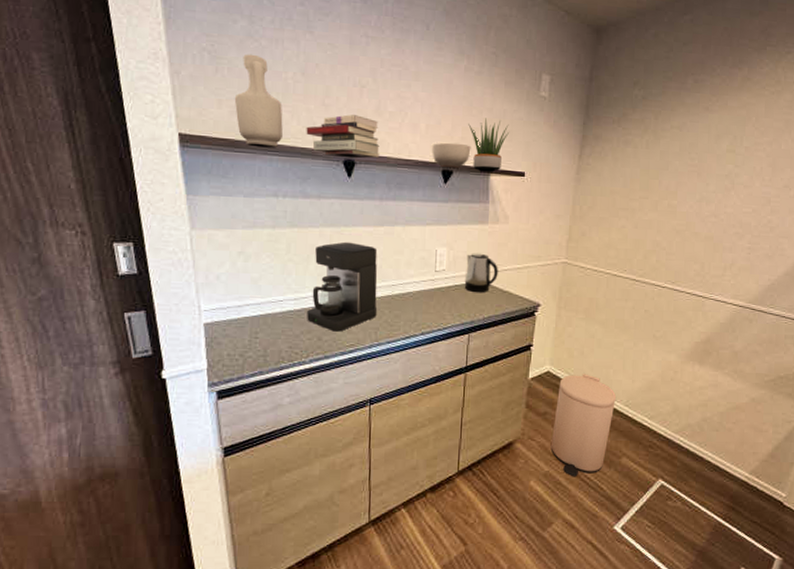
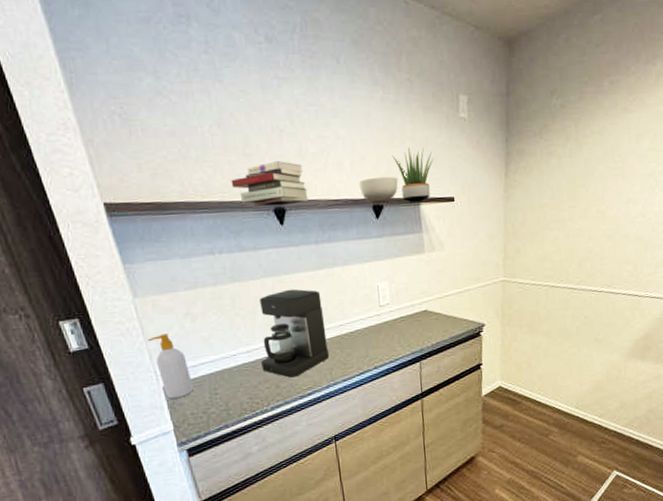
soap bottle: none [197,269,235,336] -> present [147,333,193,399]
ceramic jug: present [234,54,283,148] -> none [153,111,209,207]
kettle: present [464,253,498,292] -> none [408,282,441,321]
pedal bin: present [550,374,617,477] -> none [510,383,567,480]

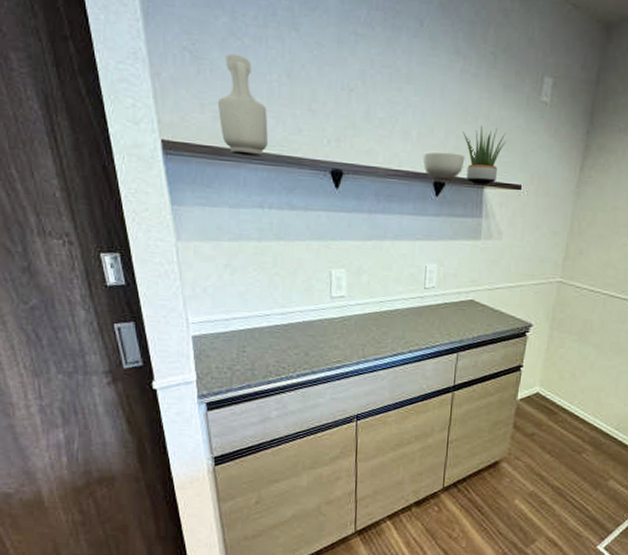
soap bottle: present [147,333,193,399] -> none [184,282,222,349]
ceramic jug: none [153,111,209,207] -> present [217,53,268,157]
books: present [231,161,308,207] -> none [292,121,368,169]
coffee maker: present [260,289,330,378] -> none [294,256,366,348]

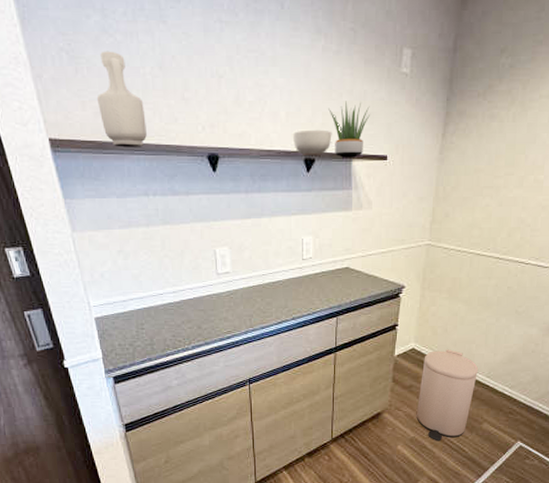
pedal bin: none [537,396,607,498] -> present [416,349,479,441]

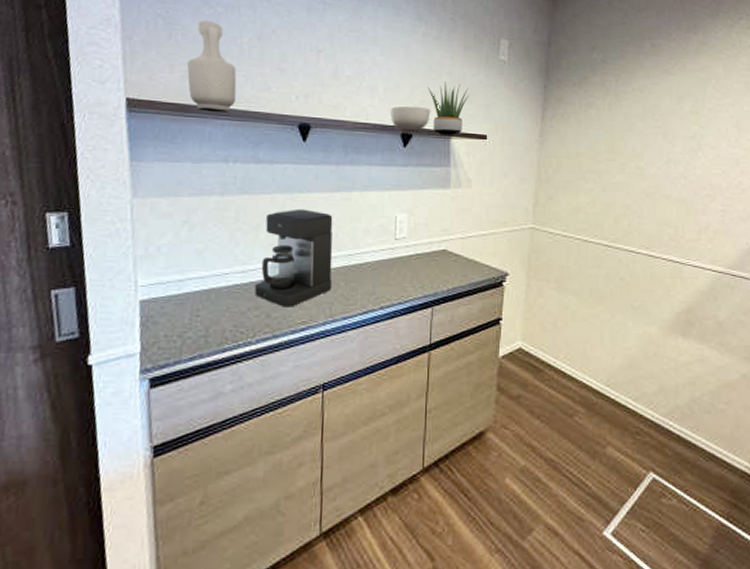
coffee maker: none [186,235,250,320] -> present [255,208,333,307]
pedal bin: present [416,349,479,441] -> none [526,350,596,472]

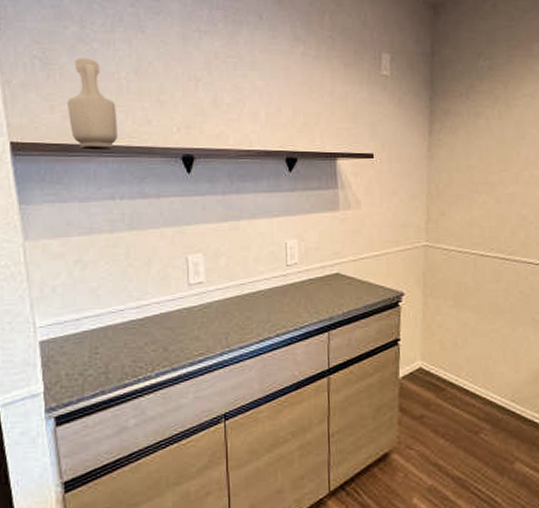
coffee maker: present [255,208,333,307] -> none [151,241,227,340]
bowl: present [389,105,431,132] -> none [272,129,315,156]
potted plant: present [427,81,469,135] -> none [310,101,353,157]

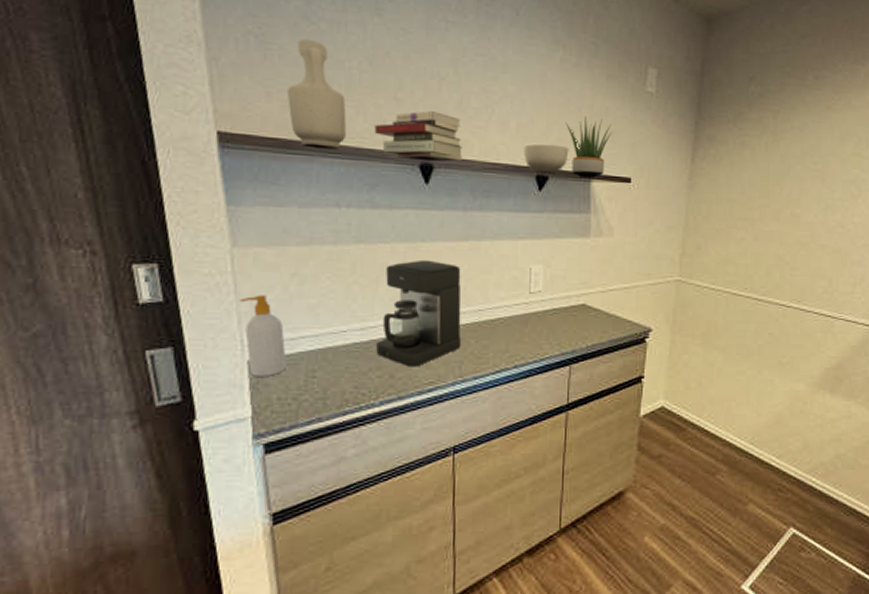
soap bottle: none [31,281,73,355] -> present [239,295,287,376]
books: none [141,109,219,154] -> present [374,111,462,162]
coffee maker: none [151,241,227,340] -> present [376,259,462,367]
bowl: none [272,129,315,156] -> present [523,143,569,174]
potted plant: none [310,101,353,157] -> present [565,116,612,178]

